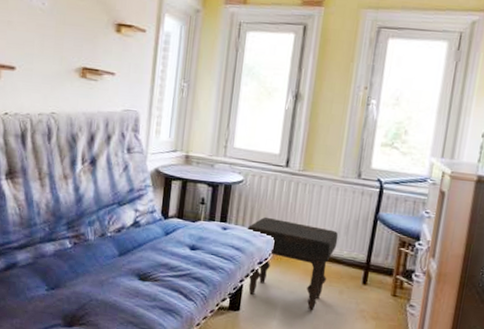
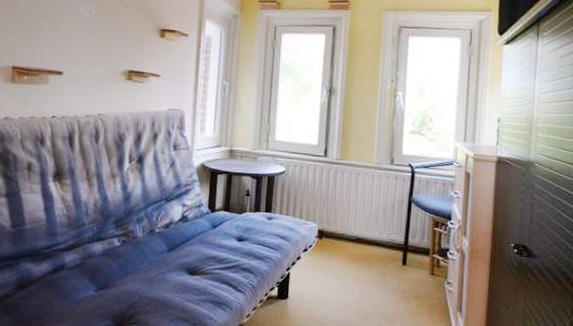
ottoman: present [247,216,339,311] -> none [291,205,377,294]

